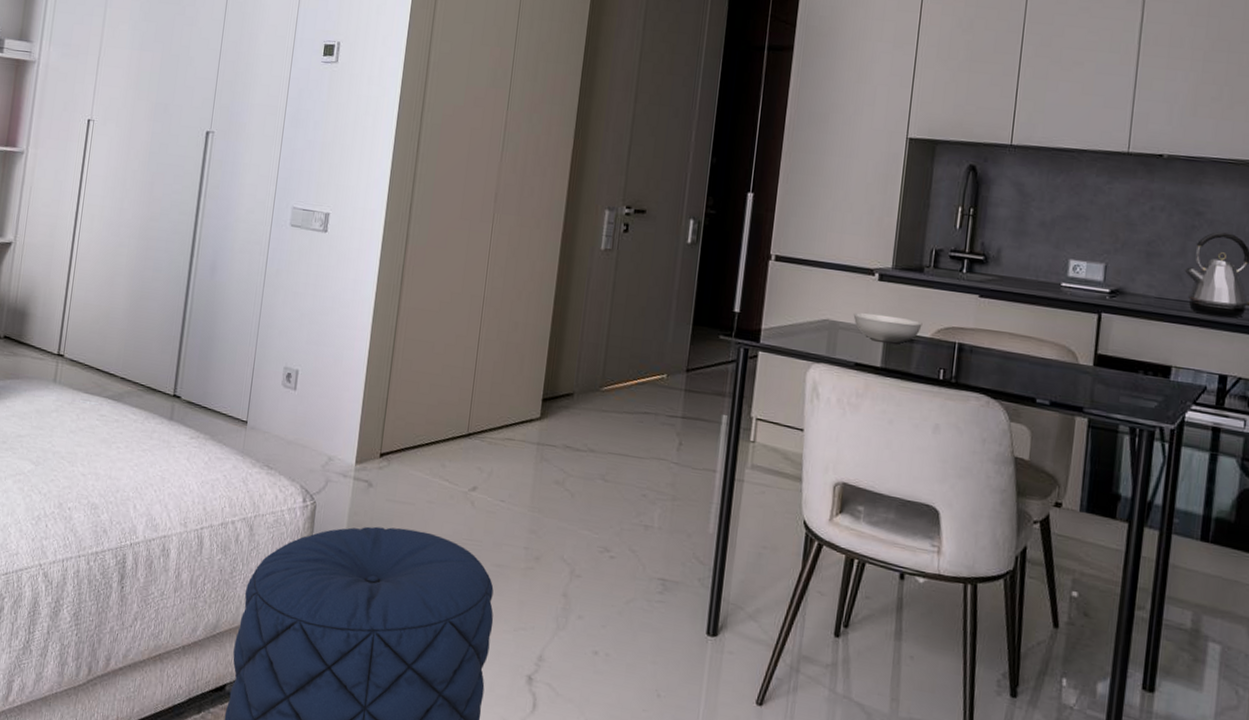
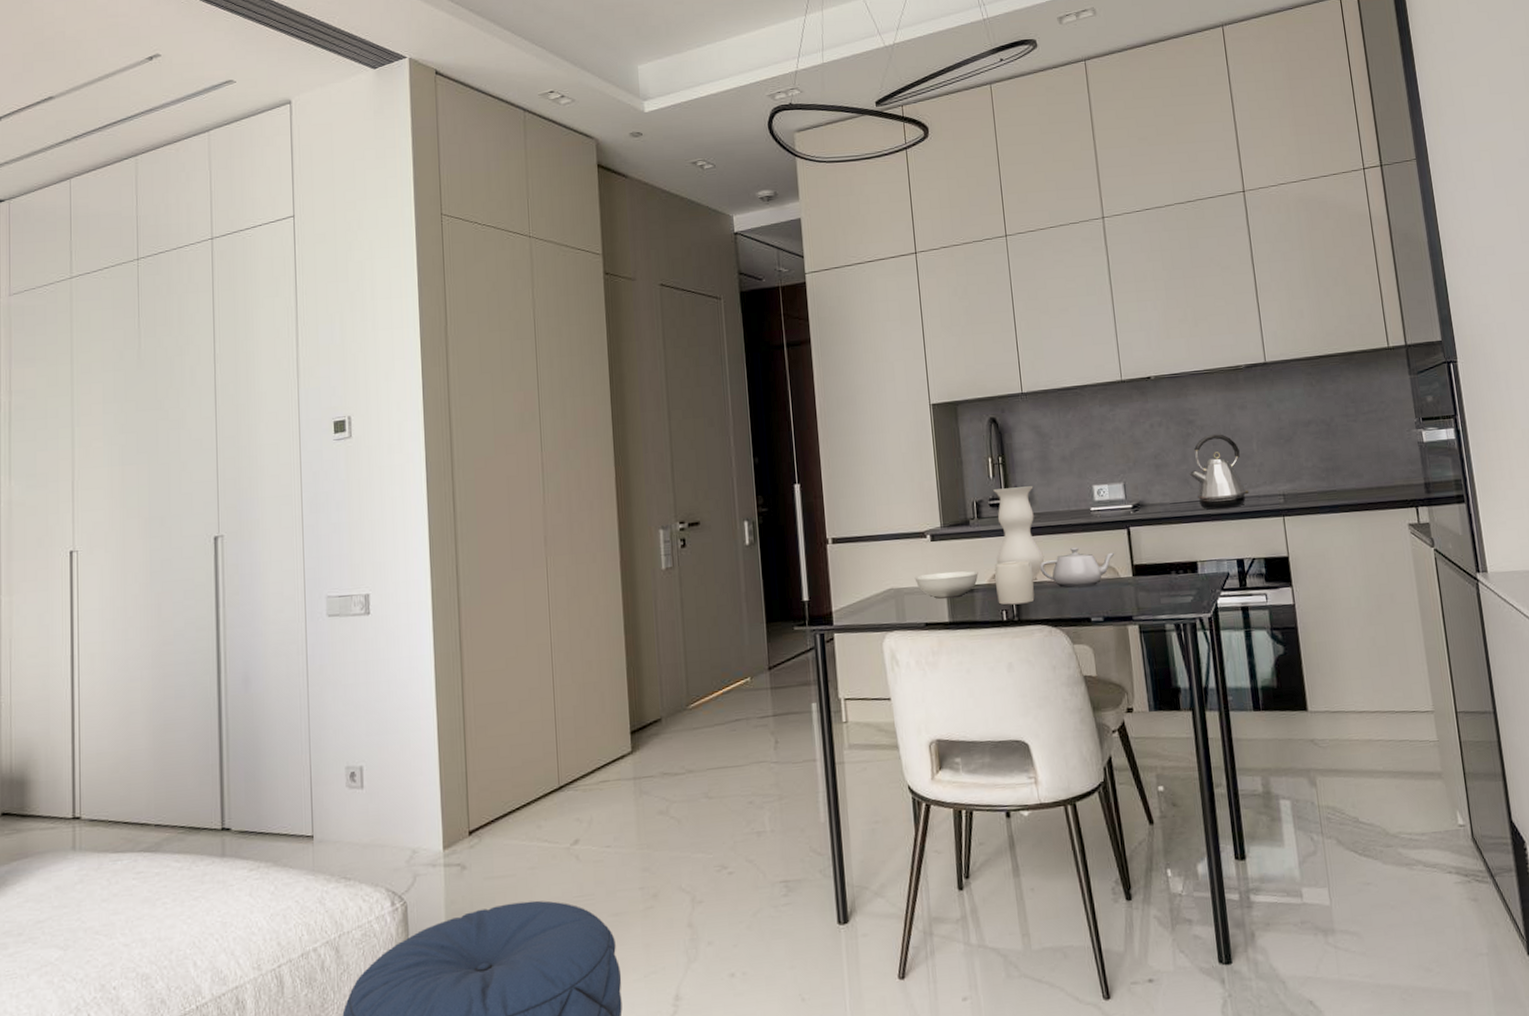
mug: none [937,318,983,368] -> present [994,560,1035,605]
vase: none [944,241,1002,346] -> present [993,486,1045,581]
teapot: none [990,320,1080,367] -> present [1039,547,1116,589]

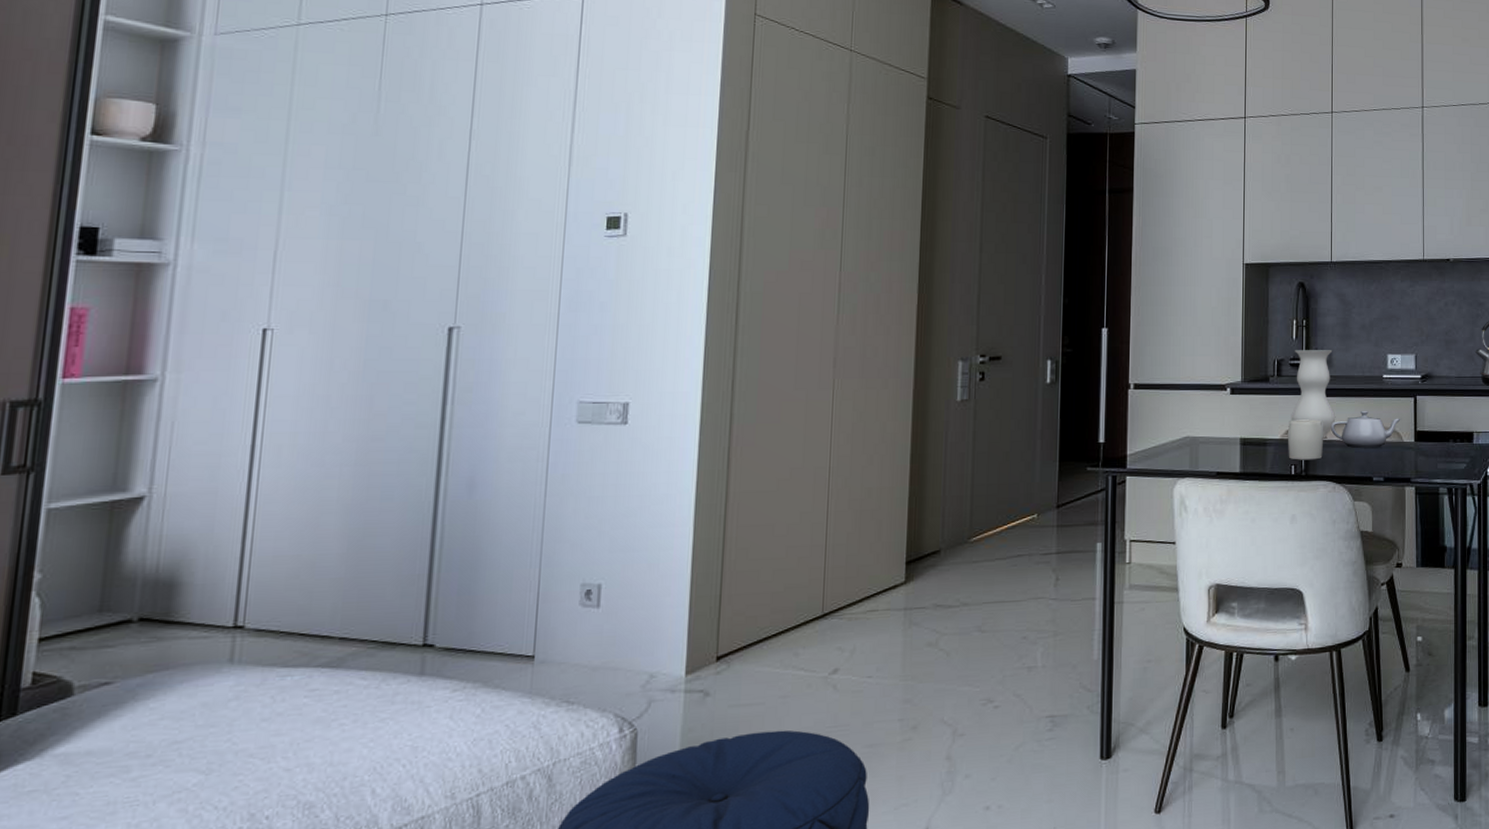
bowl: present [914,570,979,600] -> none [1211,424,1273,451]

